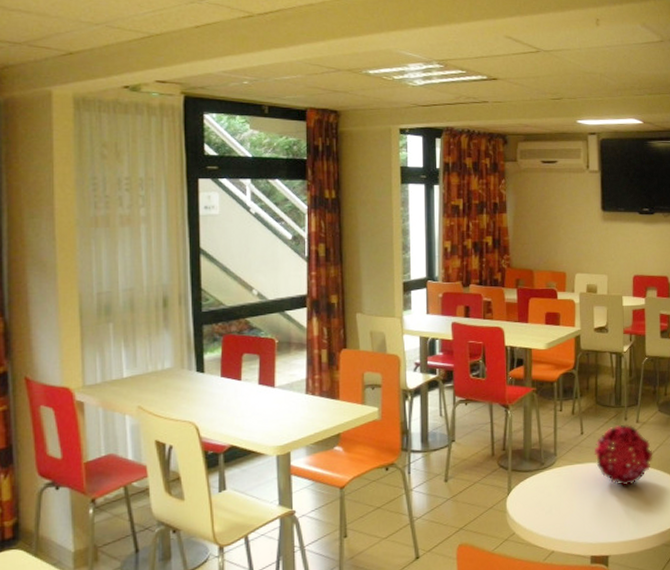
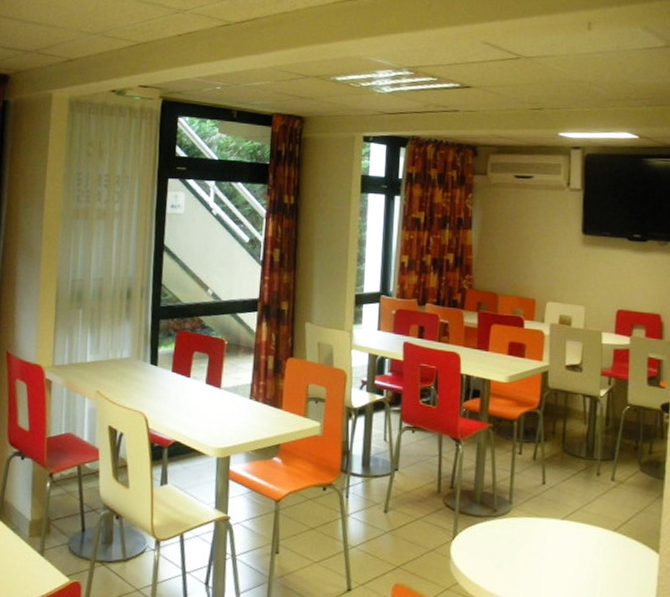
decorative ball: present [594,424,653,486] -> none [556,479,631,553]

